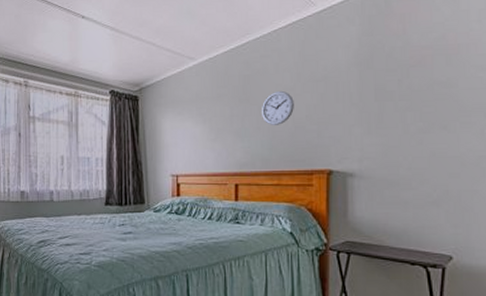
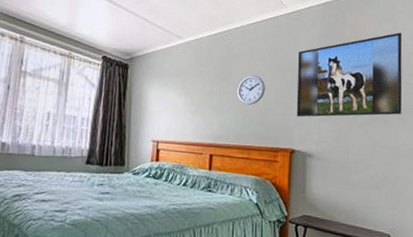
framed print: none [332,15,468,133] -> present [296,32,402,117]

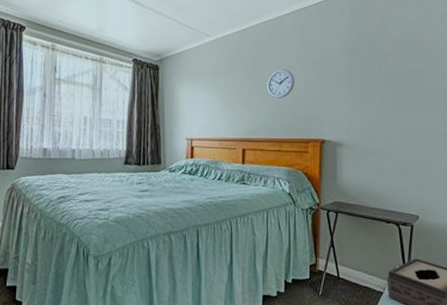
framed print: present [296,32,402,117] -> none [326,16,433,108]

